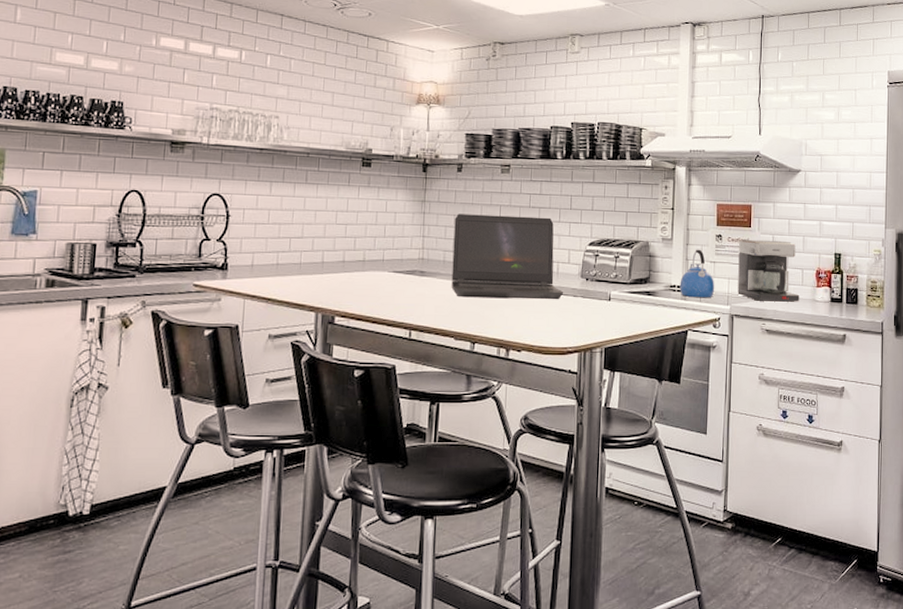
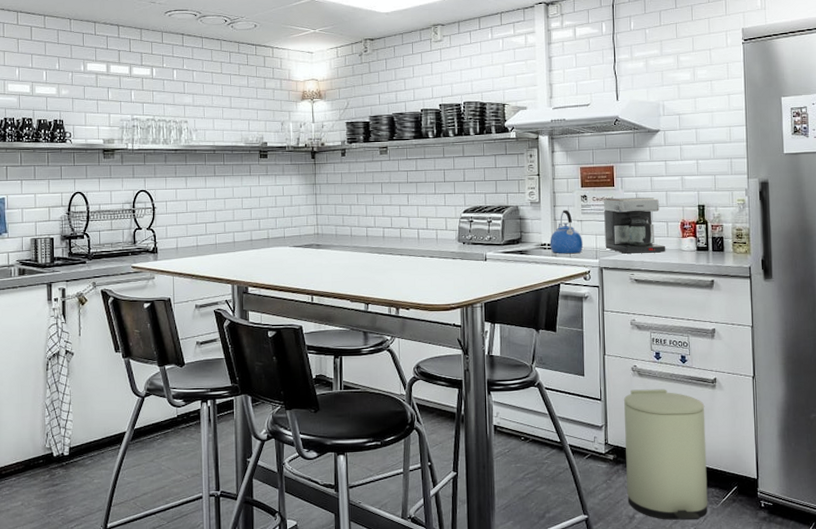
laptop computer: present [451,213,564,300] -> none [342,190,444,264]
pedal bin: none [744,451,829,597] -> present [623,389,708,521]

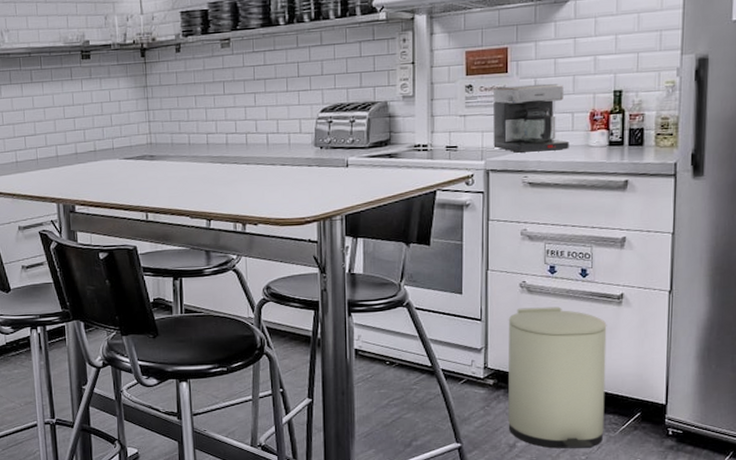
kettle: present [550,210,584,254] -> none [425,103,466,156]

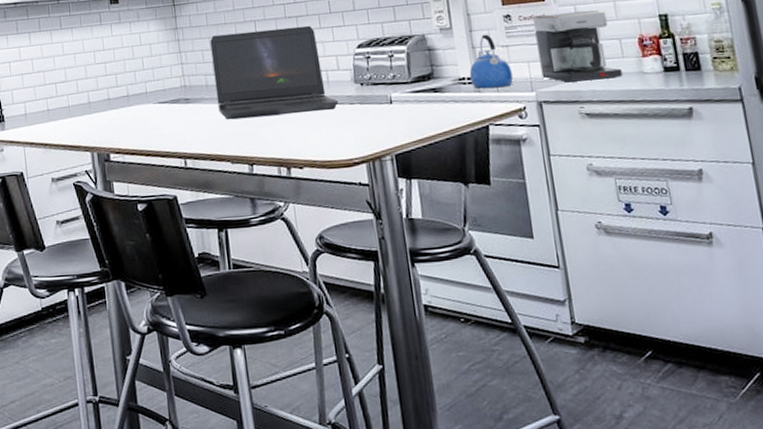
laptop computer: none [178,88,298,176] -> present [210,25,339,119]
kettle: none [425,103,466,156] -> present [469,34,514,89]
pedal bin: present [508,306,607,449] -> none [589,249,723,420]

